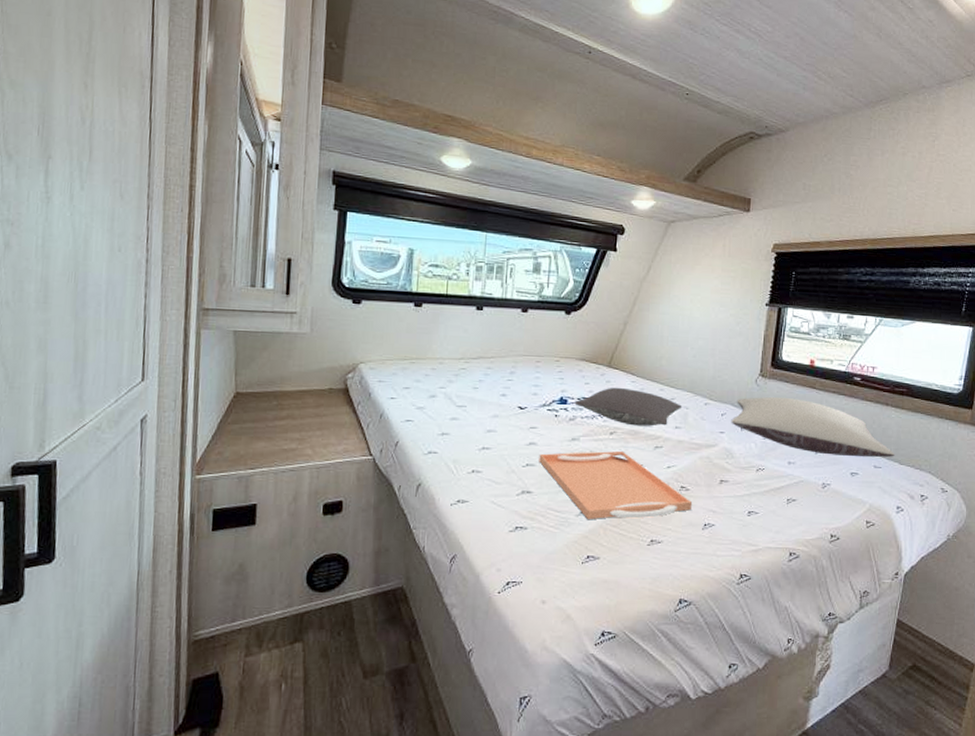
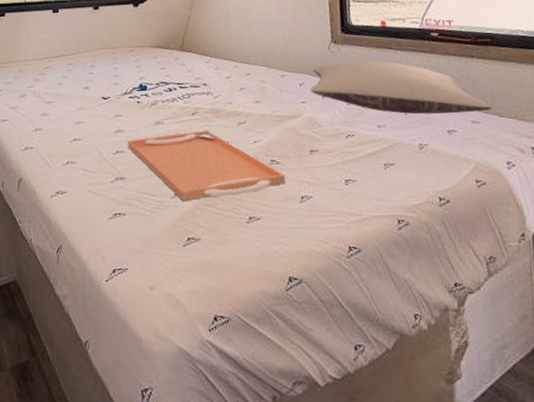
pillow: present [574,387,683,427] -> none [154,68,259,105]

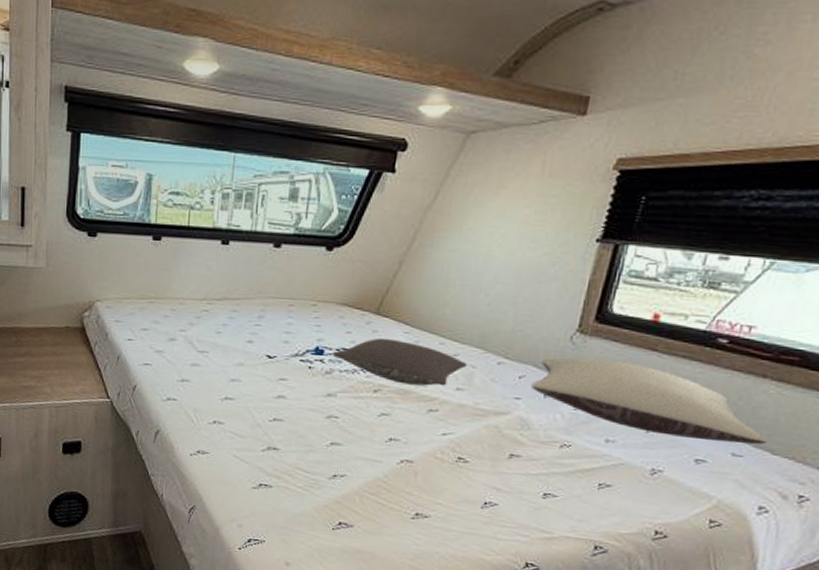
serving tray: present [127,130,285,201] -> none [288,408,470,489]
pillow: none [154,68,259,105] -> present [332,338,468,386]

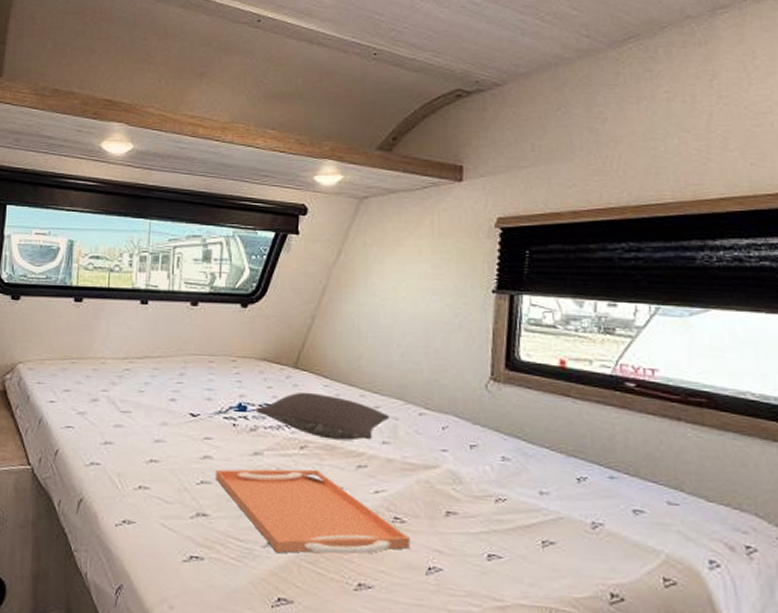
serving tray: none [288,408,470,489] -> present [215,467,410,555]
pillow: present [531,358,767,445] -> none [456,406,698,491]

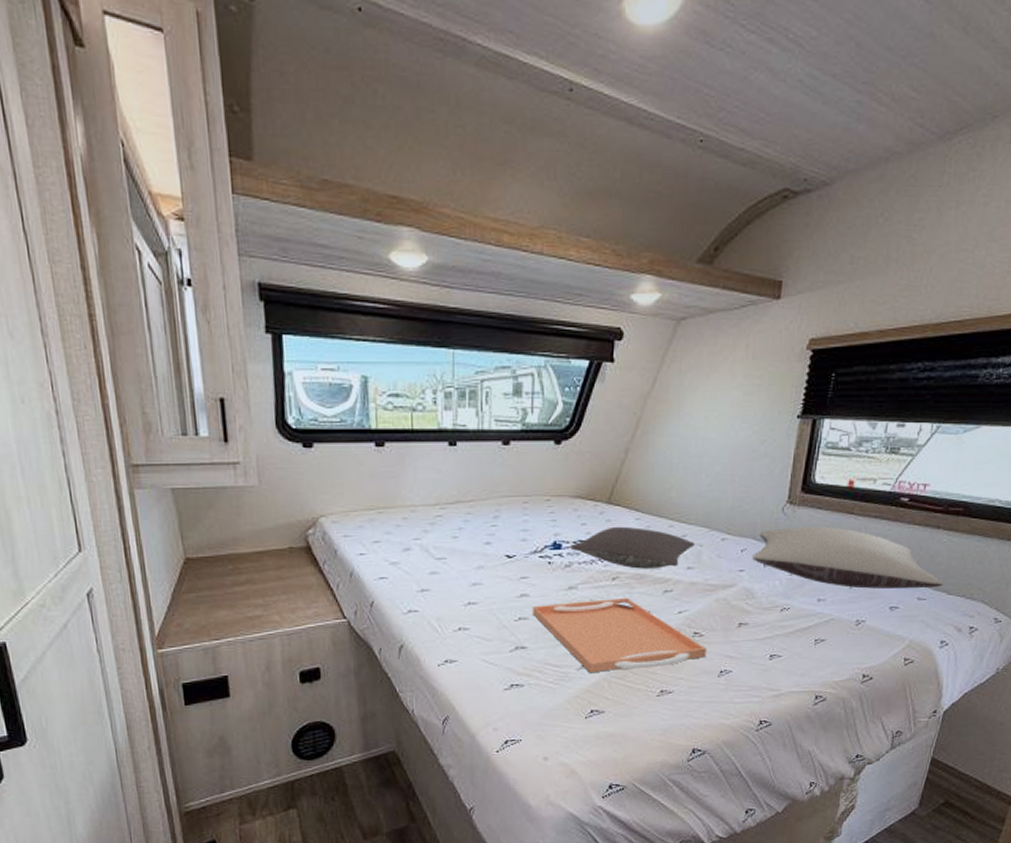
pillow: none [456,406,698,491] -> present [752,526,943,589]

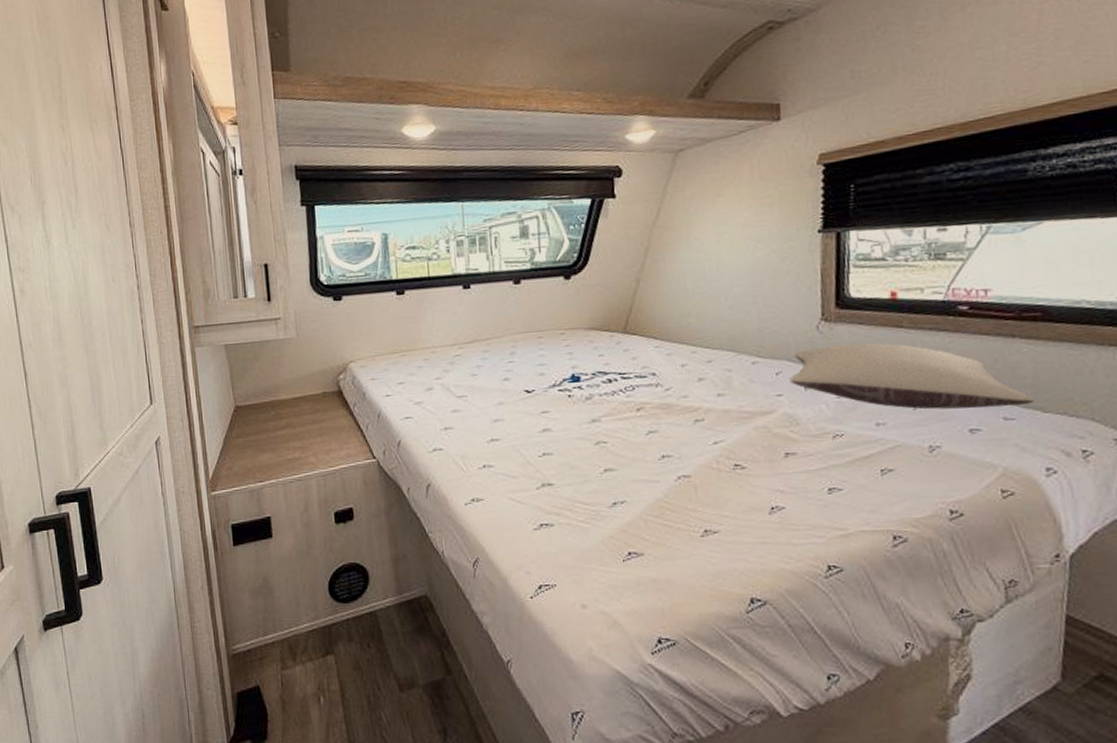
serving tray: present [532,597,706,672] -> none [556,428,752,510]
pillow: present [570,526,696,569] -> none [589,355,723,398]

